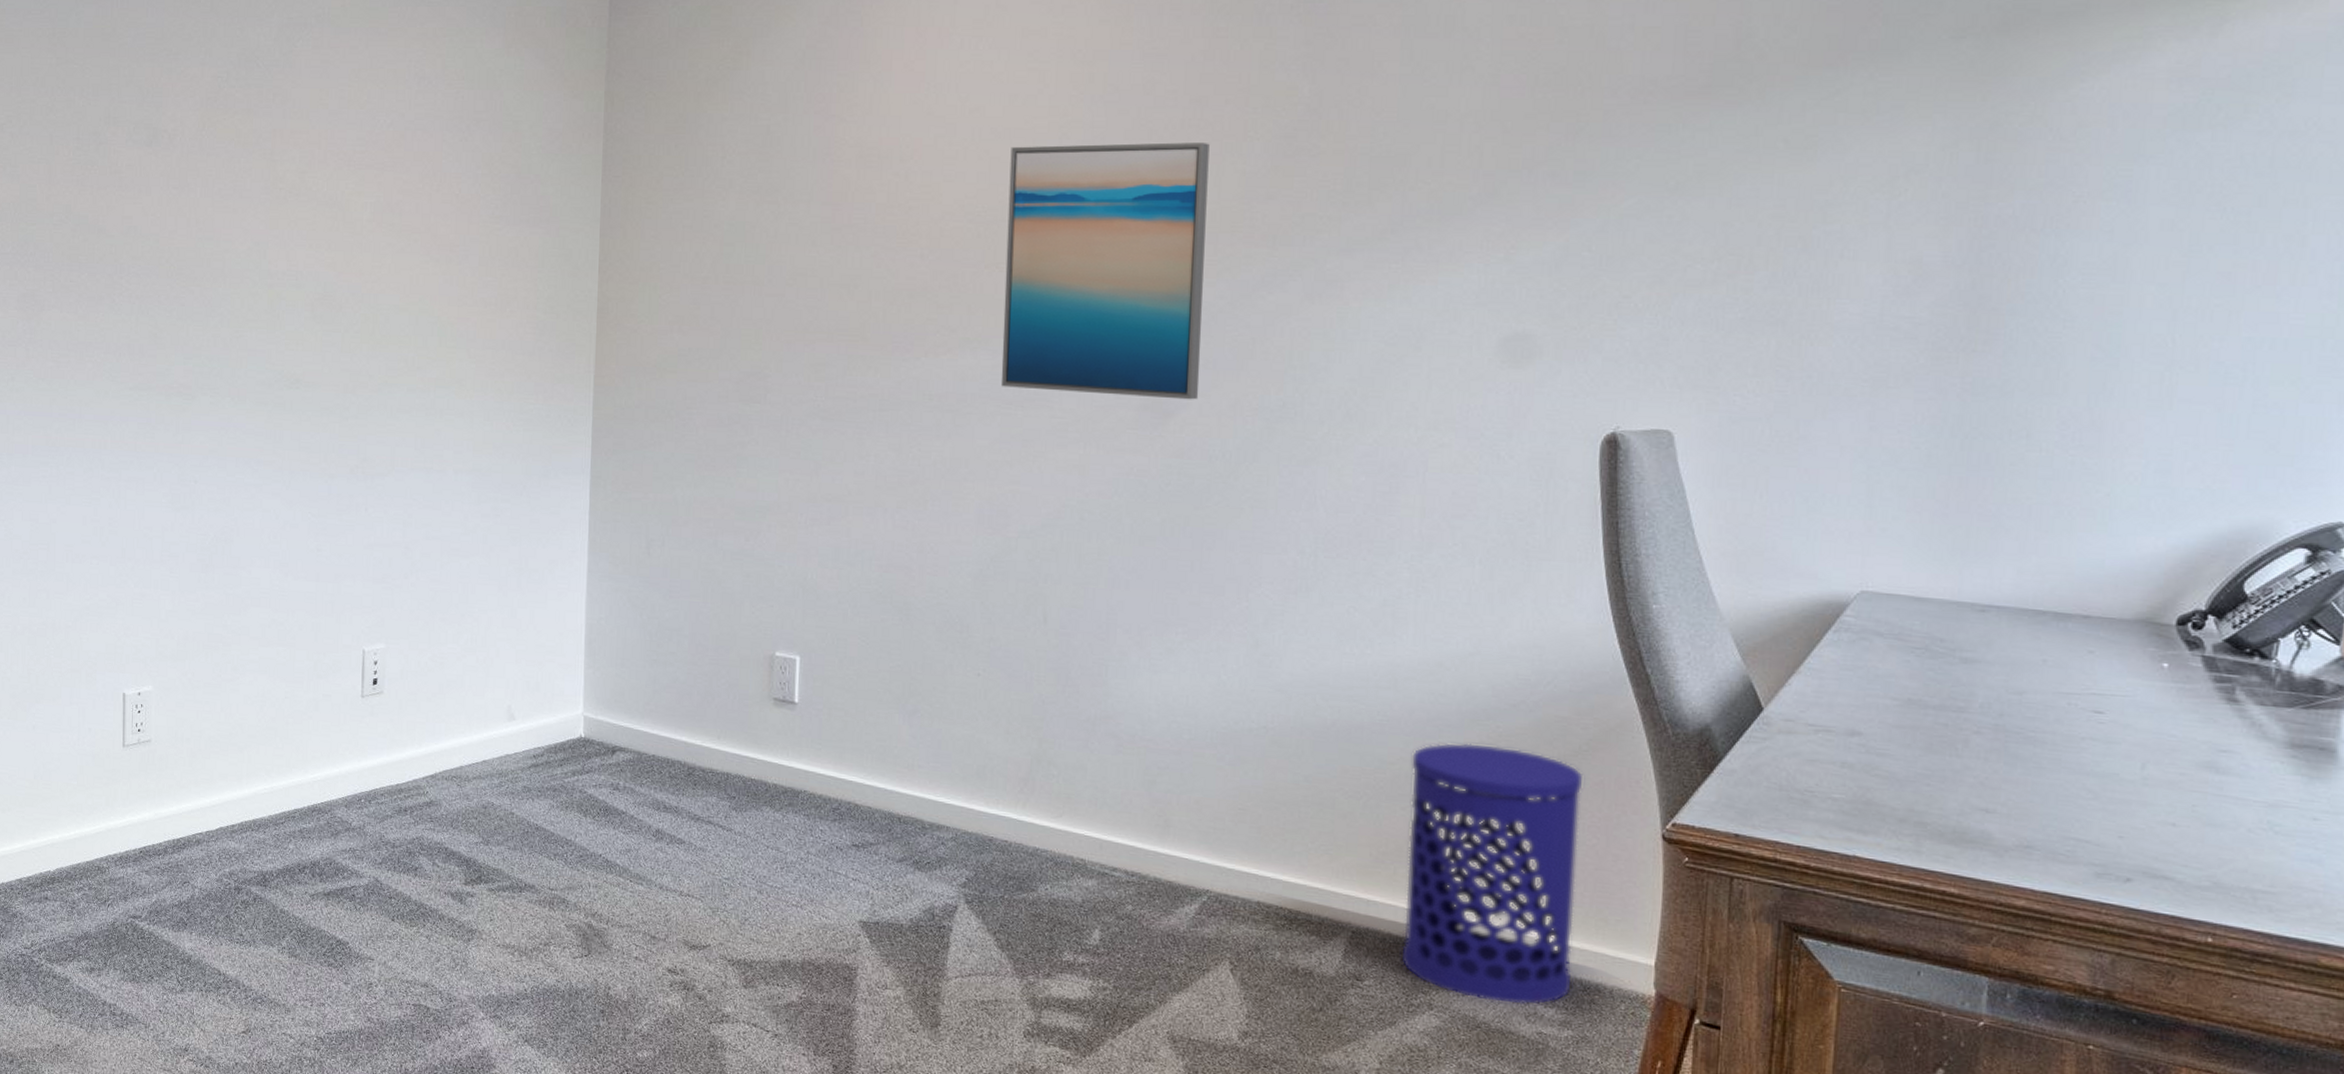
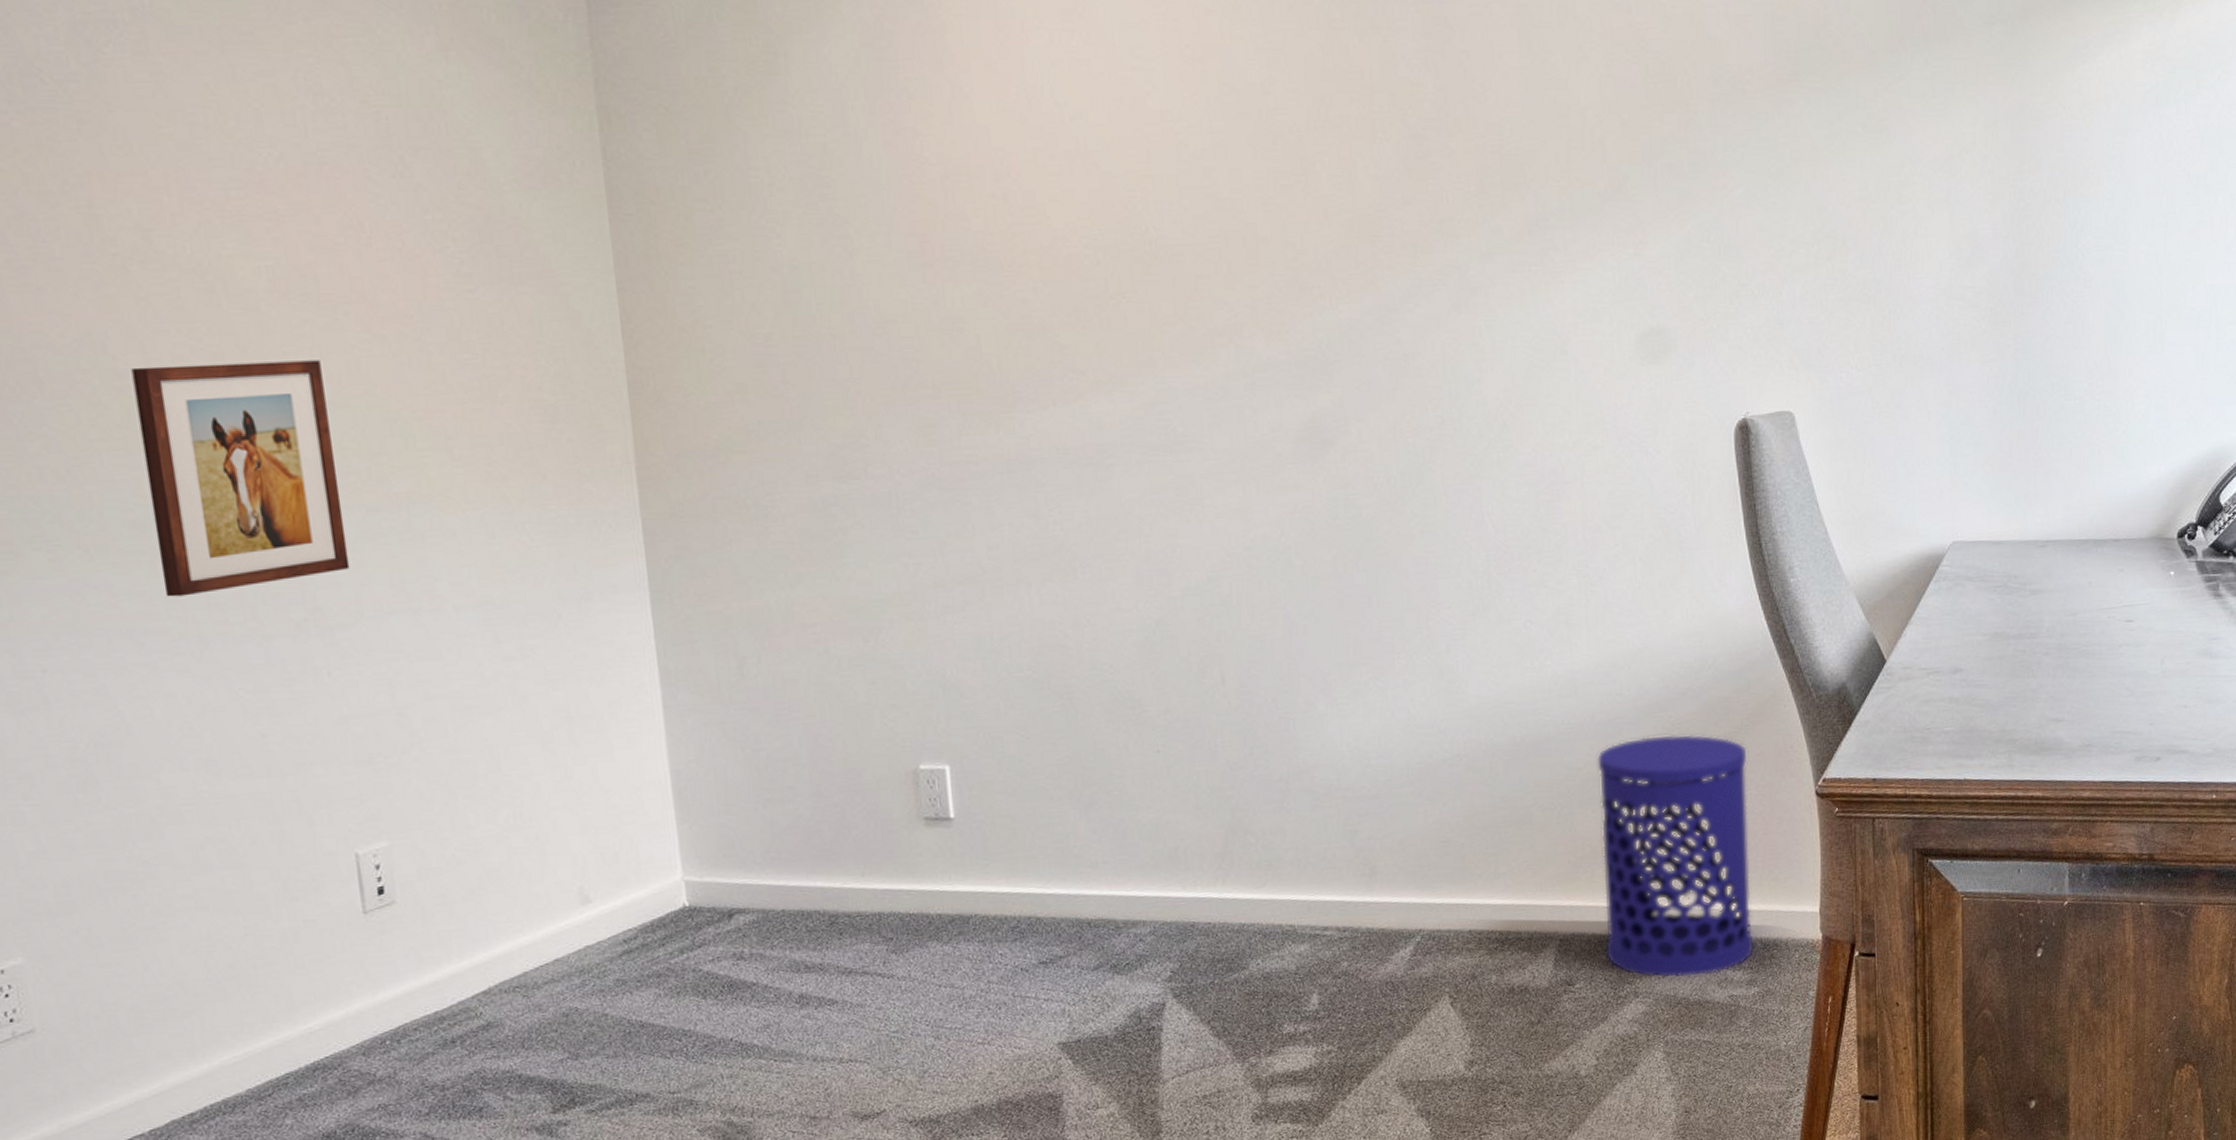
wall art: none [274,270,394,439] -> present [131,360,350,597]
wall art: present [1000,142,1210,400] -> none [1123,146,1357,432]

